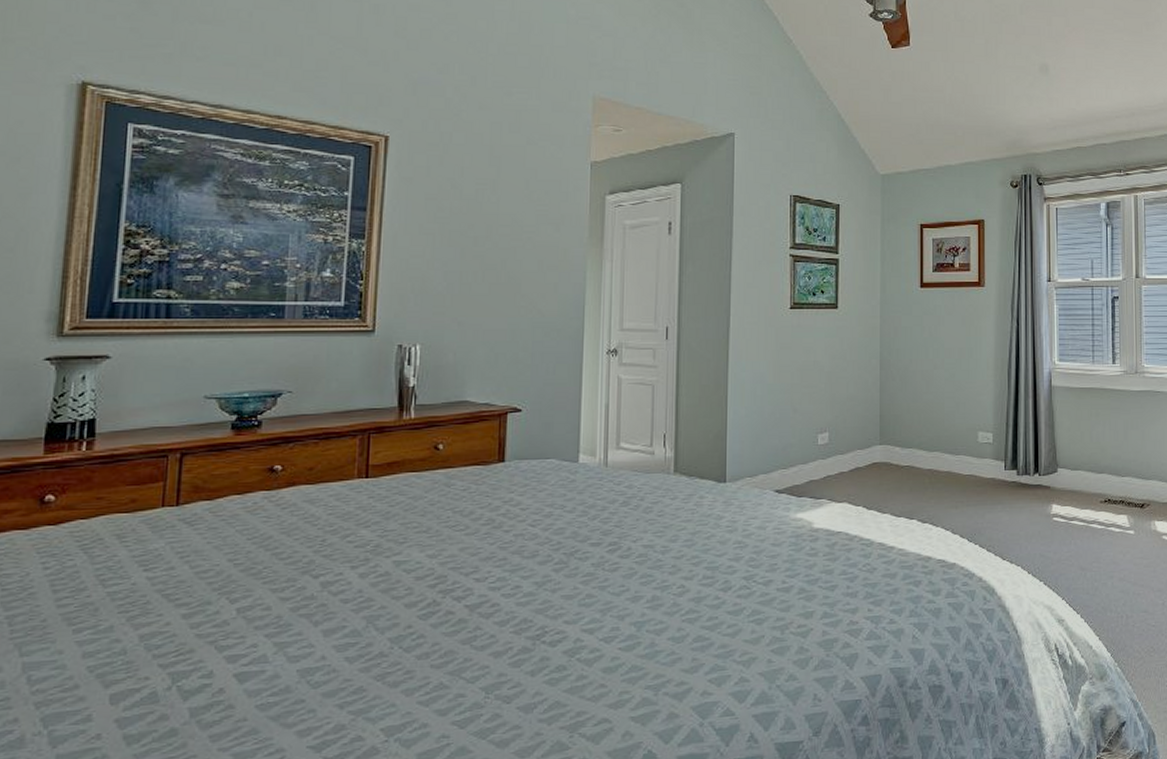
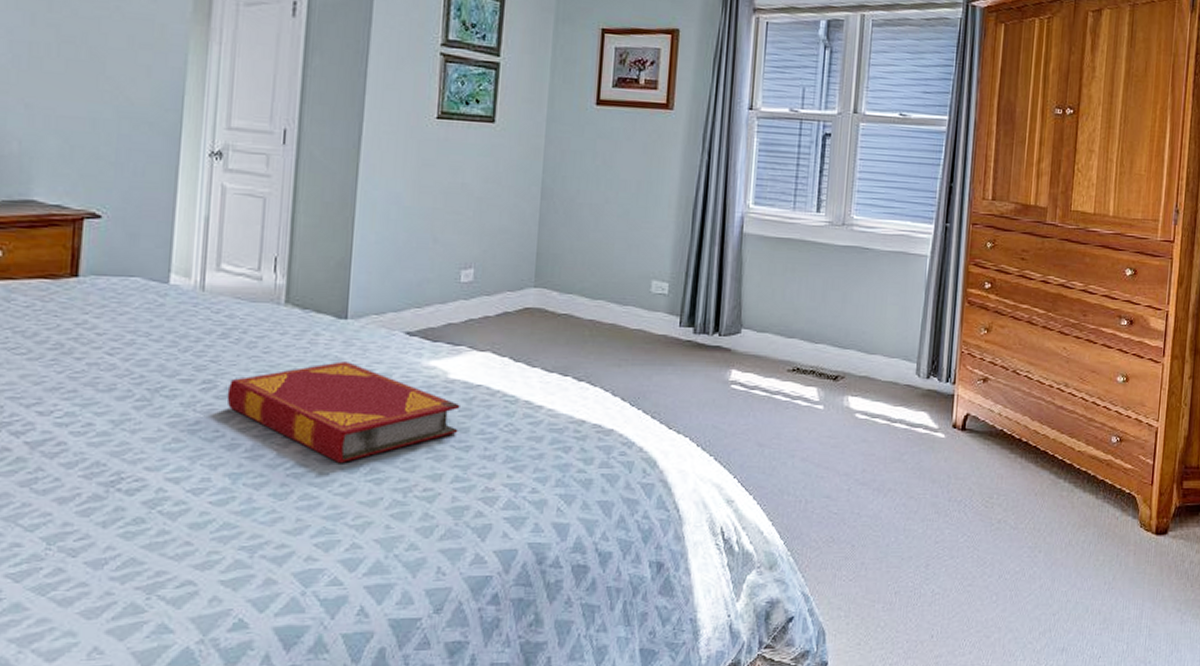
hardback book: none [629,519,824,608] -> present [226,361,460,464]

